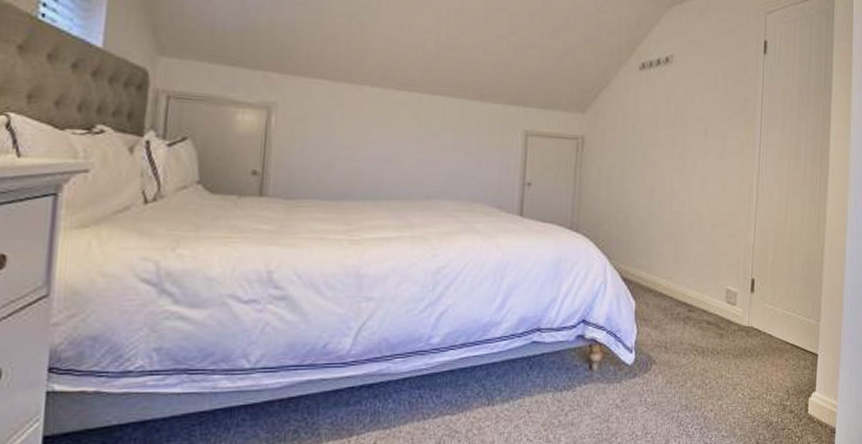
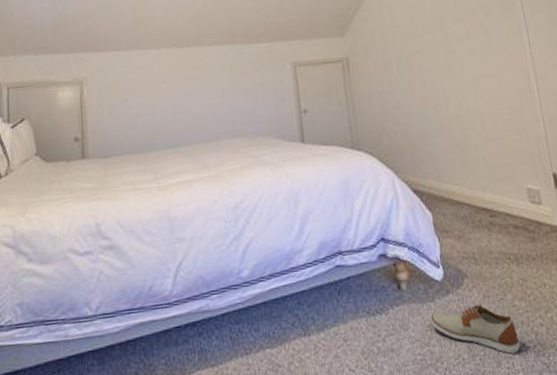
shoe: none [613,388,690,434] -> present [429,303,521,354]

